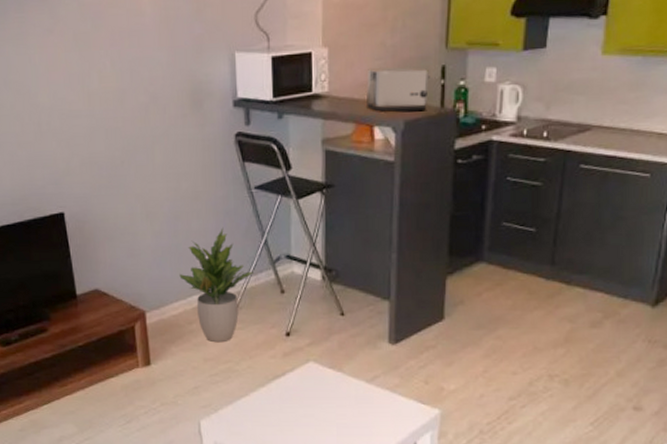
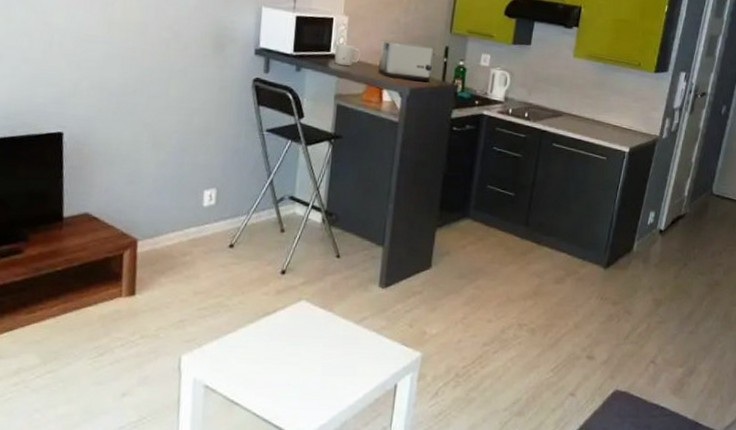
potted plant: present [179,227,253,343] -> none [179,164,255,277]
mug: none [317,80,347,106] -> present [334,43,362,67]

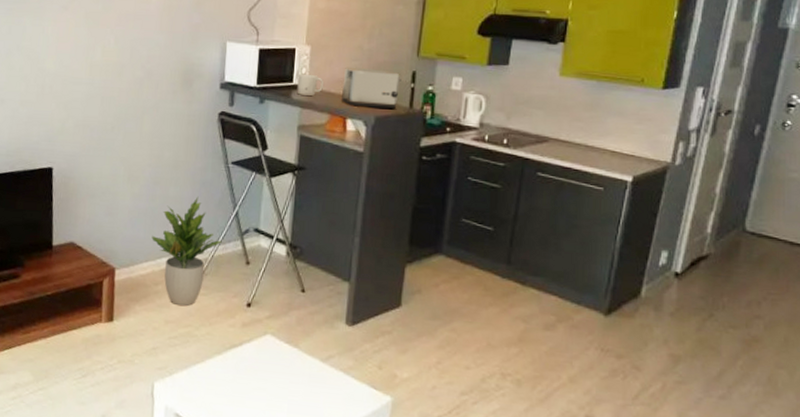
potted plant: none [179,164,255,277] -> present [152,196,222,307]

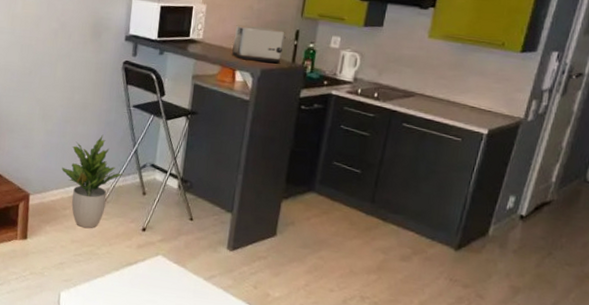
mug: present [297,73,324,97] -> none [192,29,217,50]

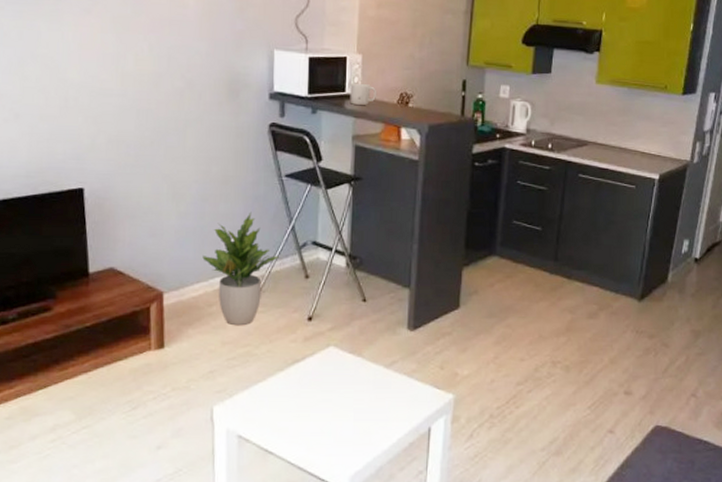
mug: none [192,29,217,50] -> present [350,82,377,106]
toaster: present [232,24,286,64] -> none [395,75,453,118]

